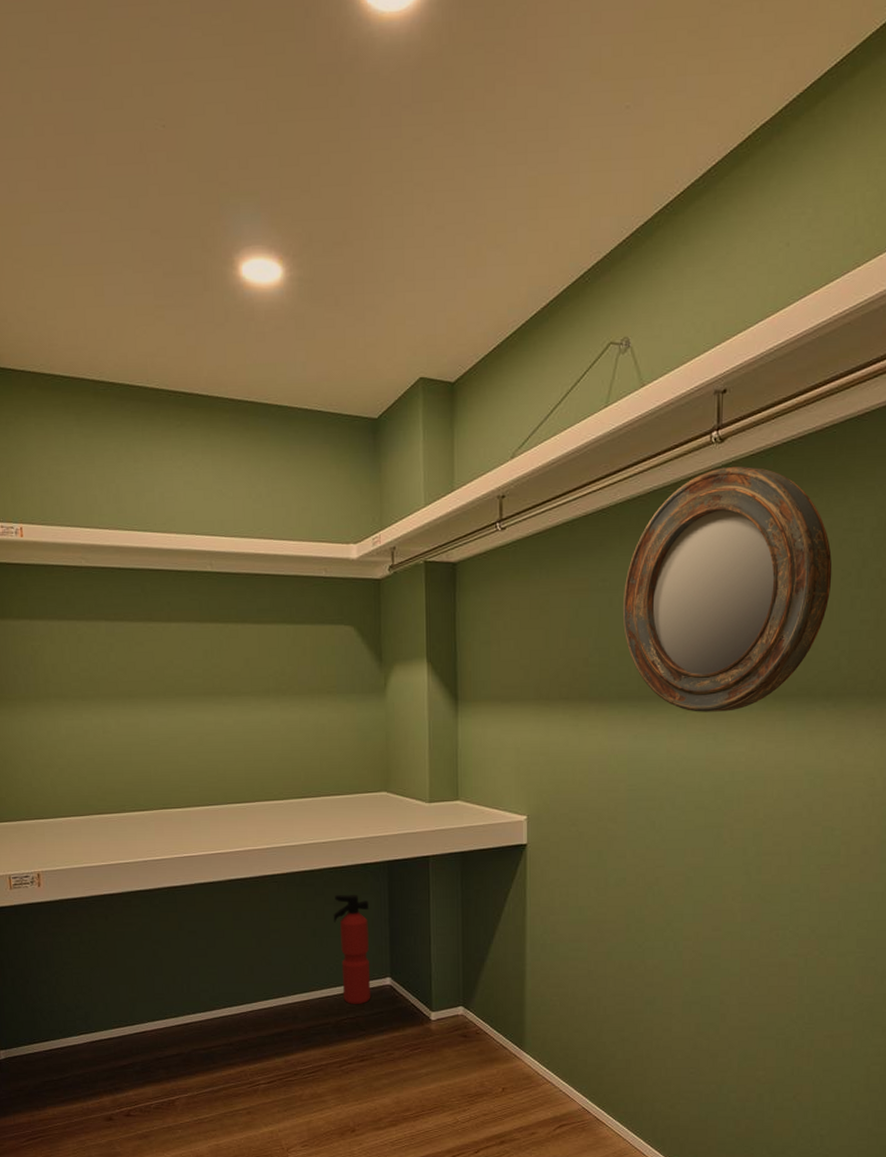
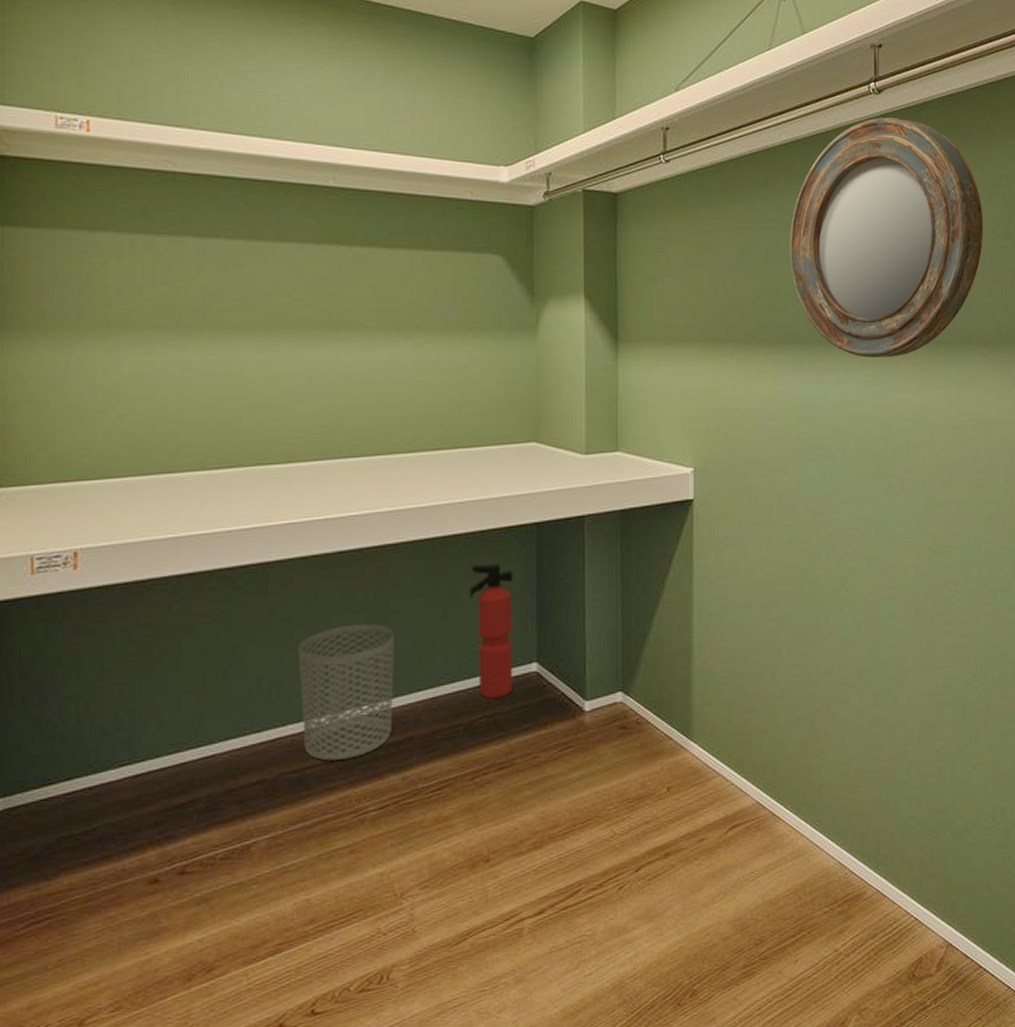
waste bin: none [201,938,276,1044] -> present [298,624,394,761]

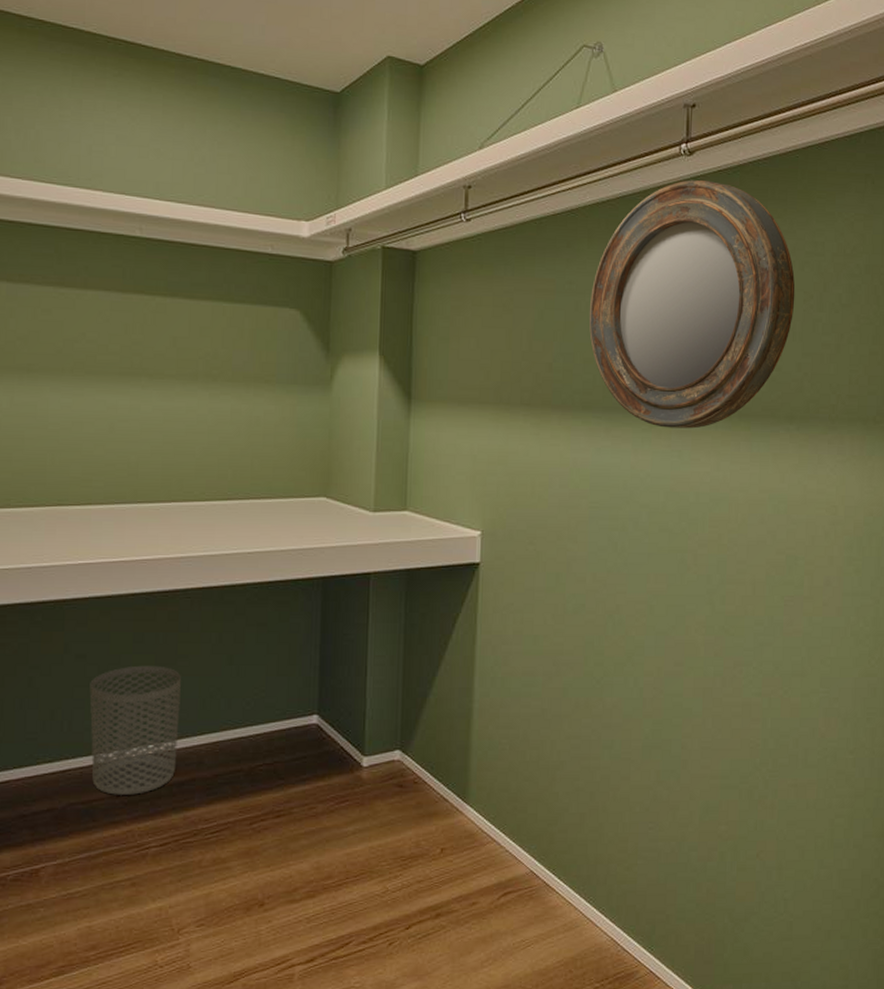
fire extinguisher: present [469,564,513,699] -> none [254,614,298,747]

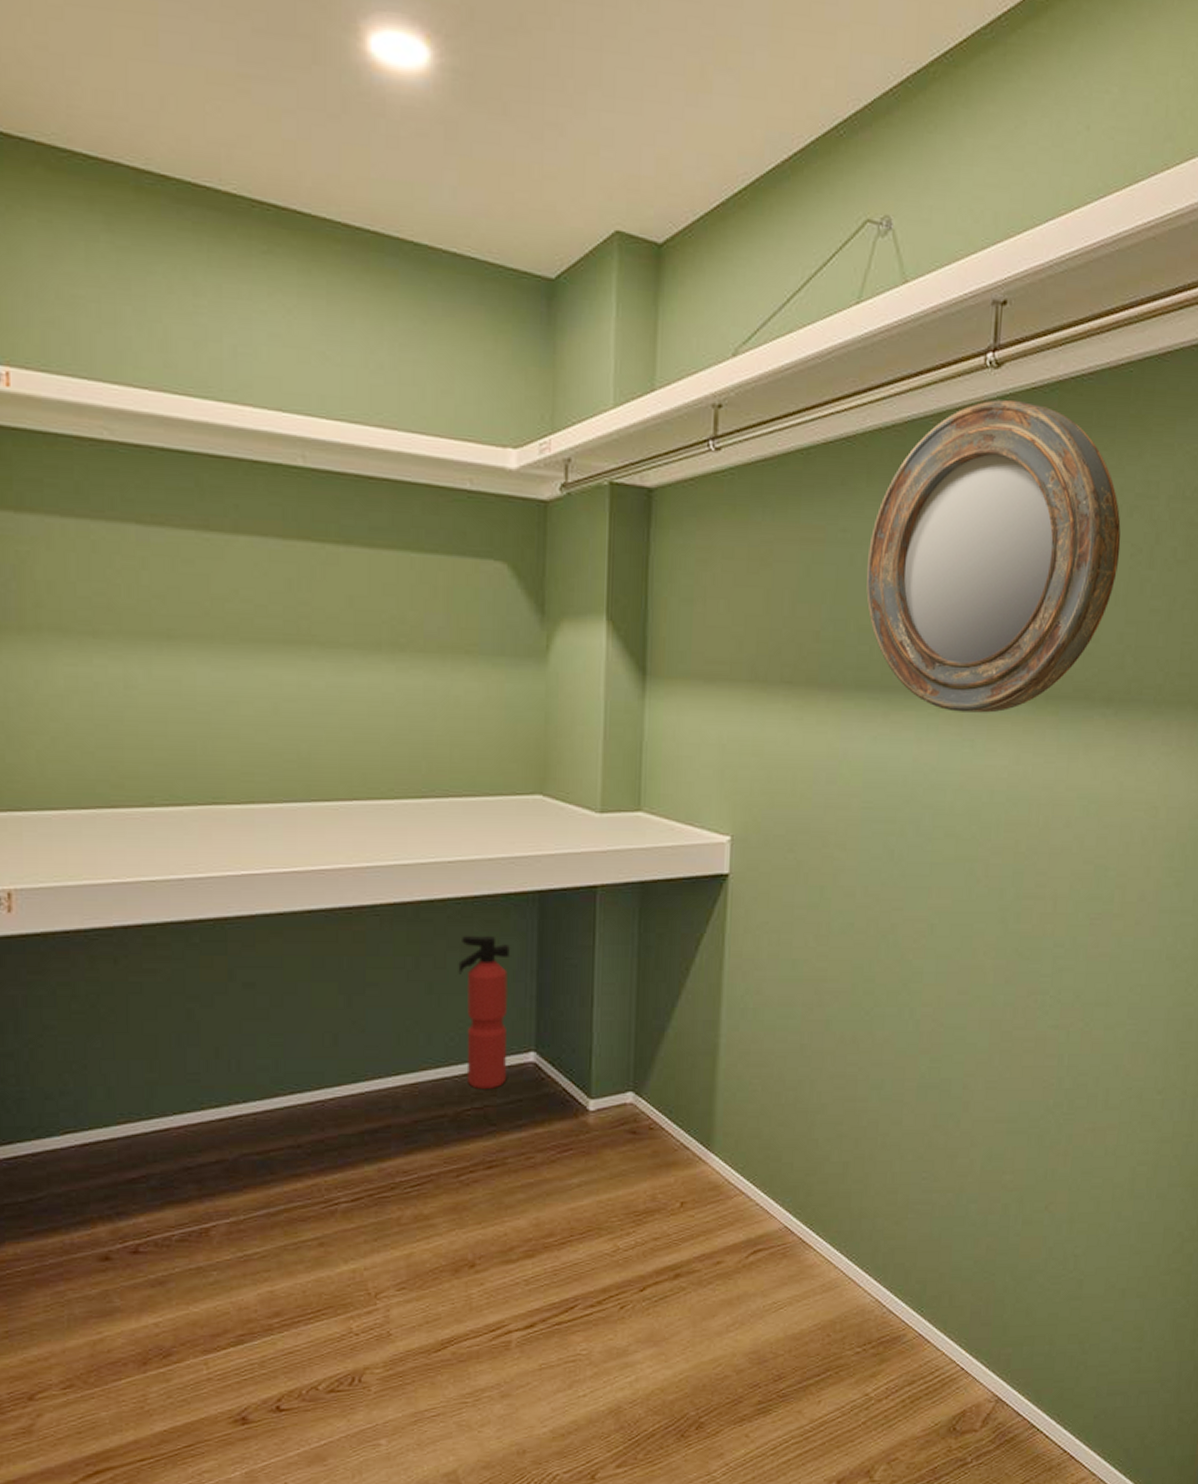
waste bin: present [89,665,181,796] -> none [261,995,370,1146]
fire extinguisher: none [254,614,298,747] -> present [458,935,510,1089]

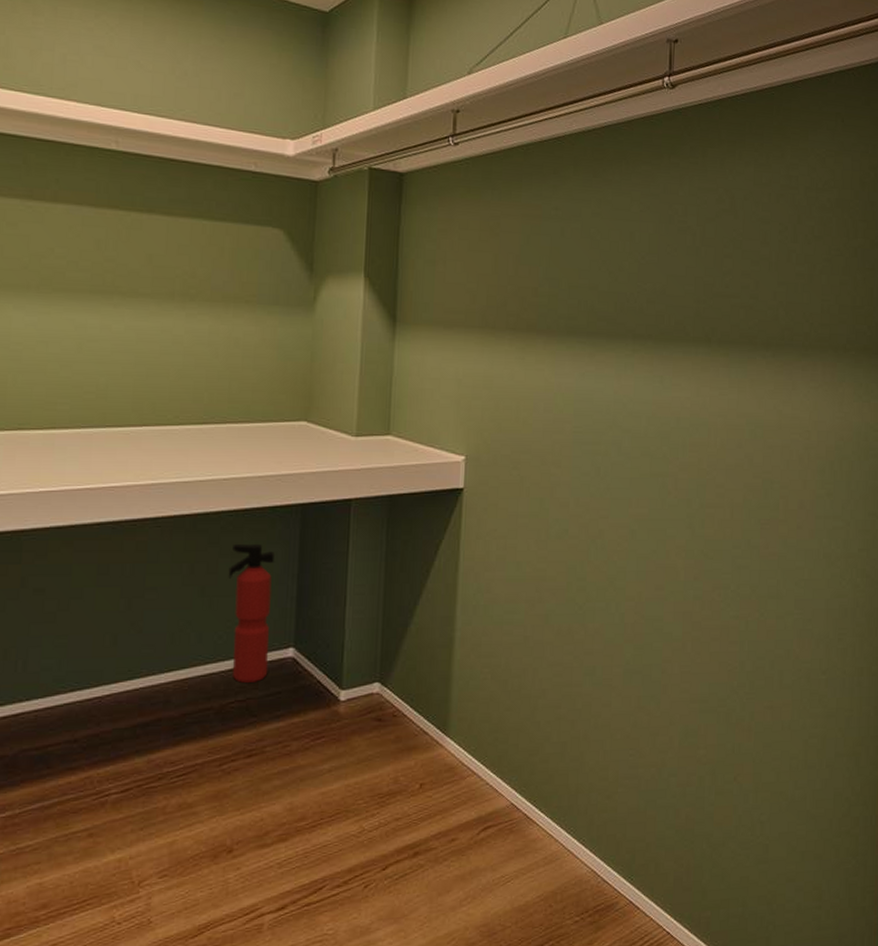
home mirror: present [866,400,1121,713] -> none [574,112,771,355]

